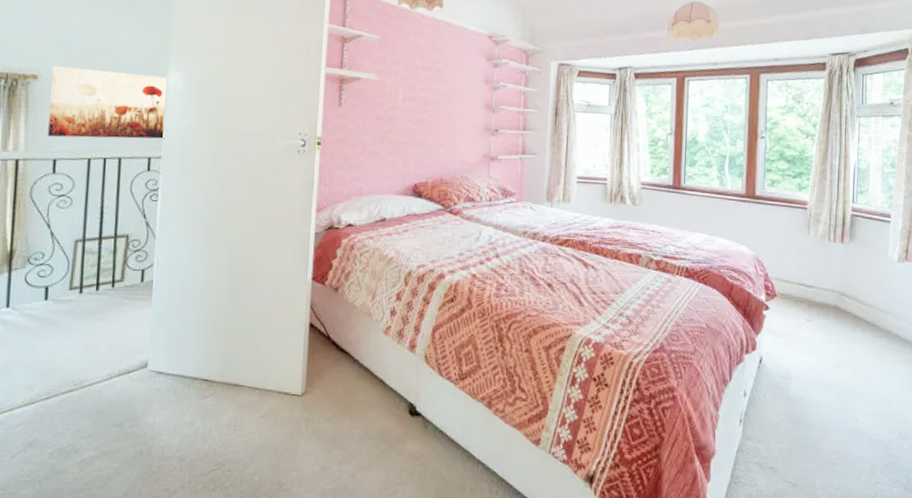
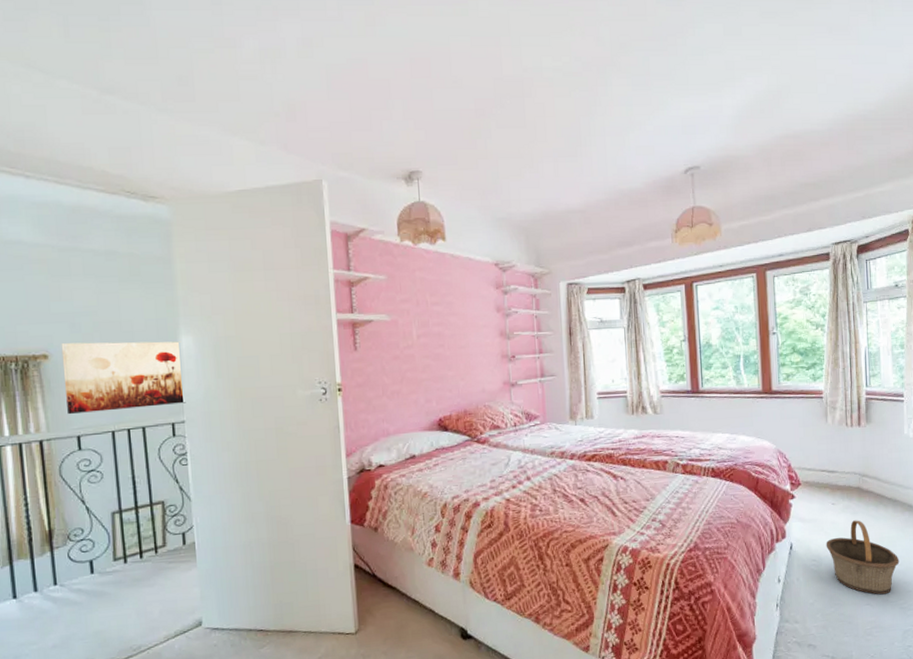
basket: none [797,340,873,423] -> present [826,520,900,595]

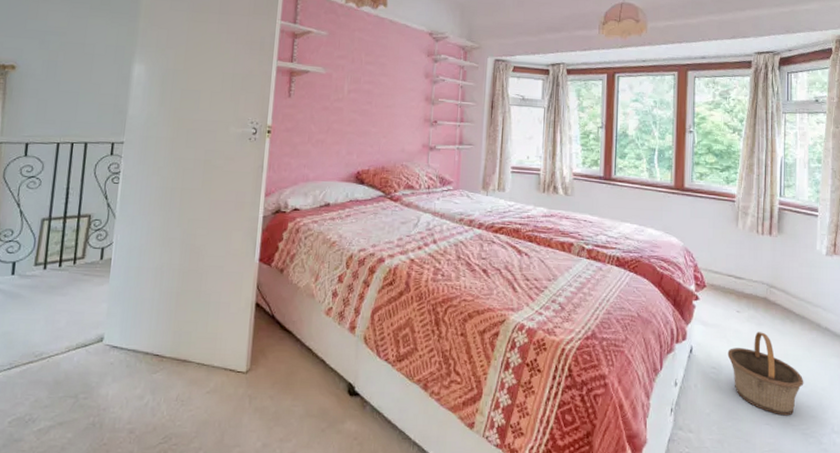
wall art: present [61,341,186,415] -> none [22,56,134,126]

